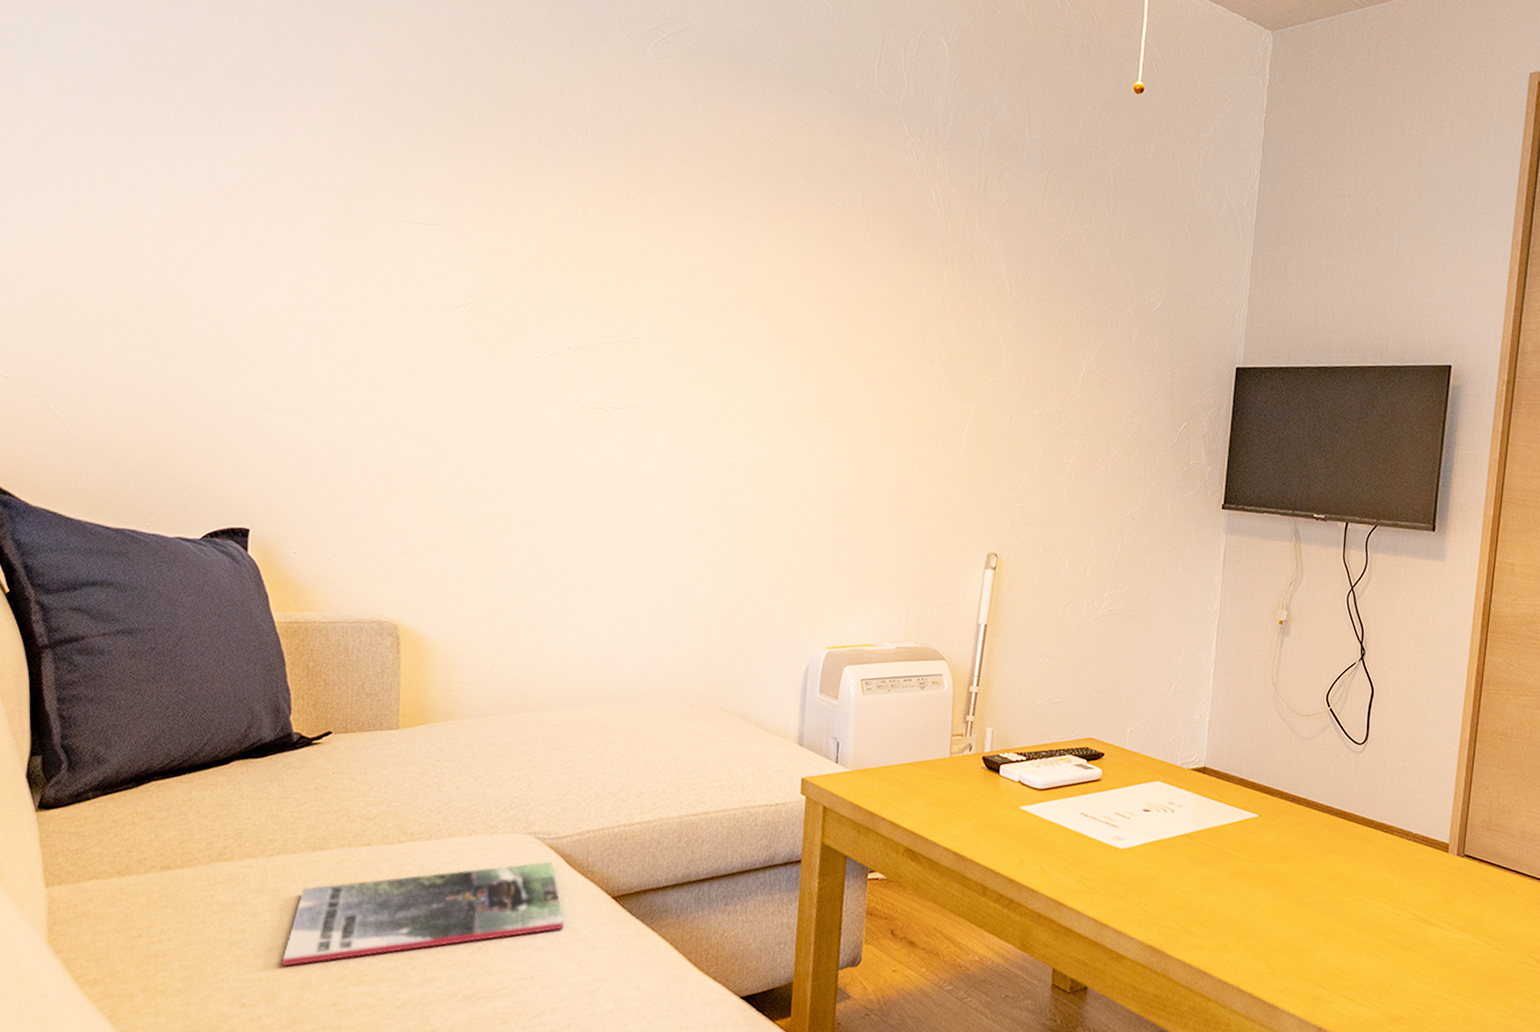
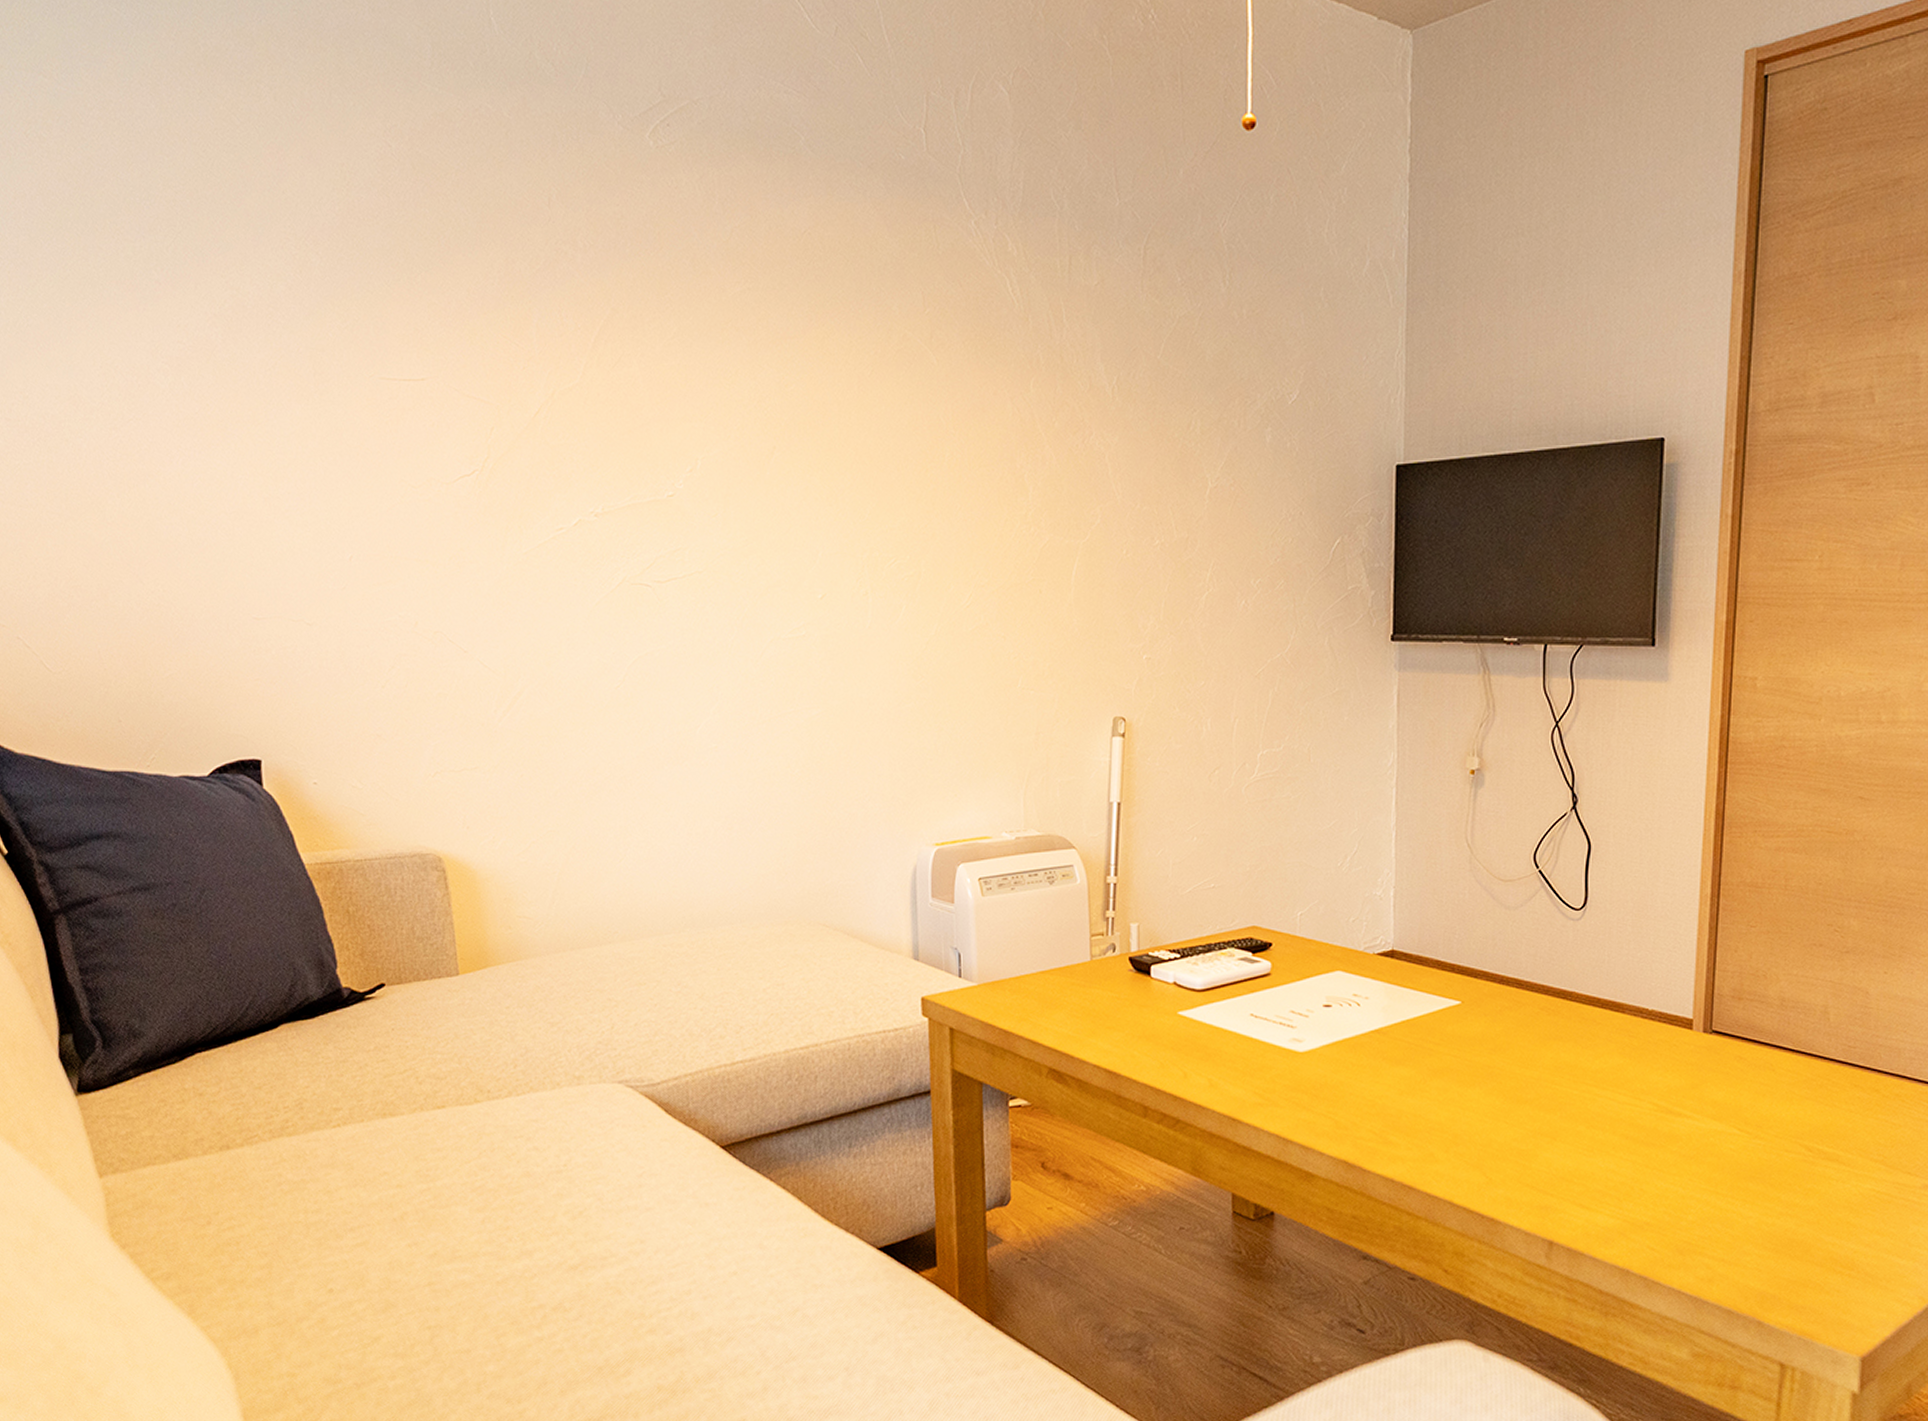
magazine: present [282,861,564,966] -> none [365,1112,670,1246]

